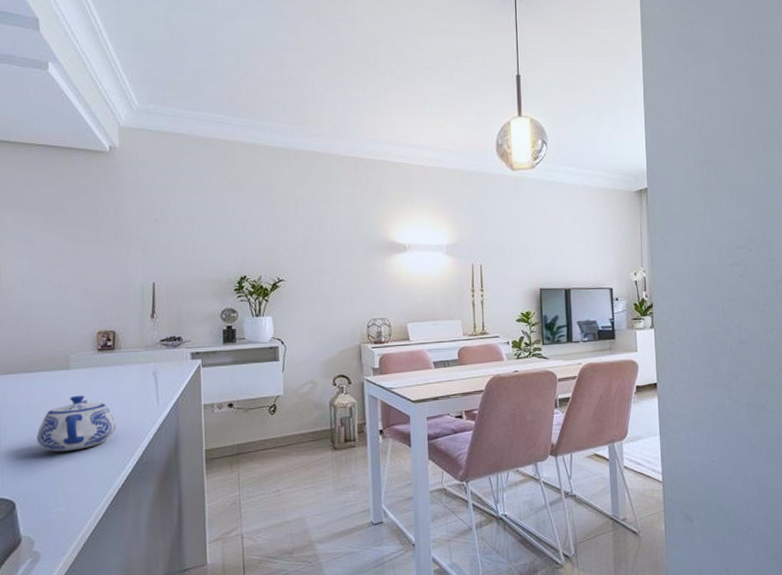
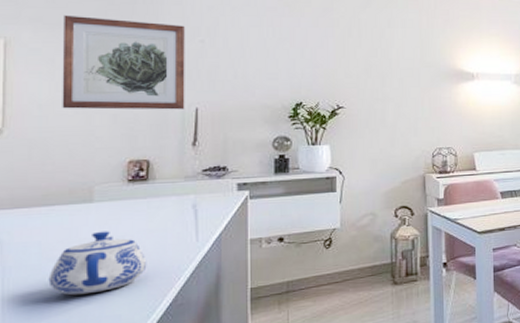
wall art: none [39,199,144,285] -> present [62,14,185,110]

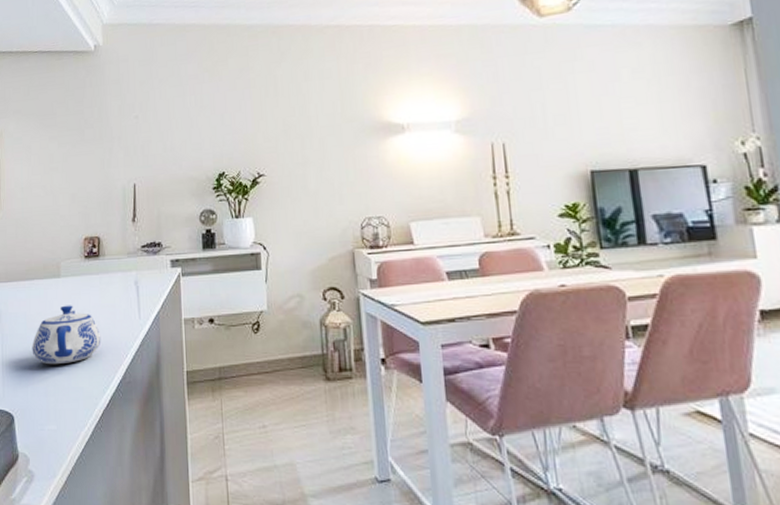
wall art: present [62,14,185,110] -> none [35,103,126,191]

